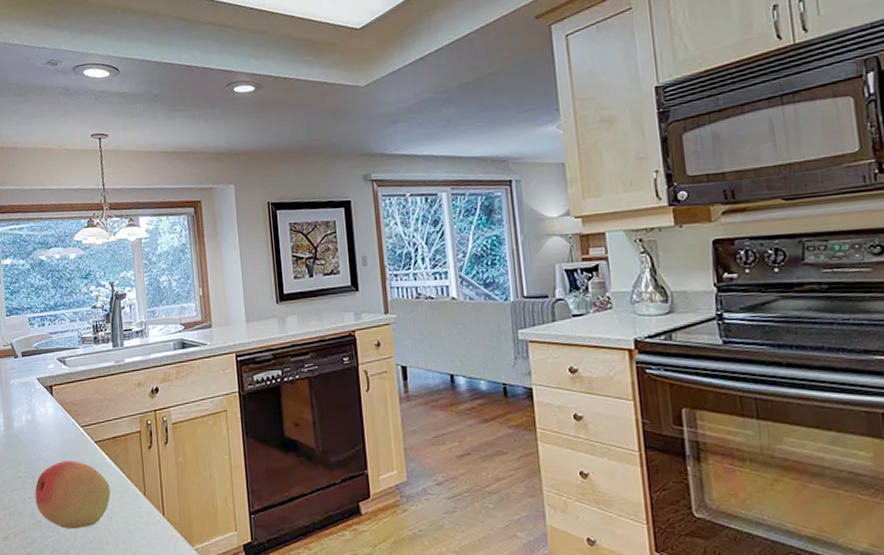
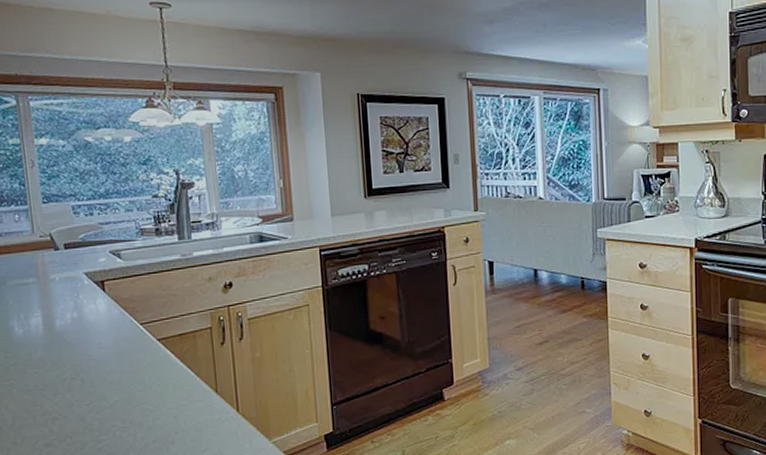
fruit: present [35,461,111,529] -> none [84,360,177,431]

